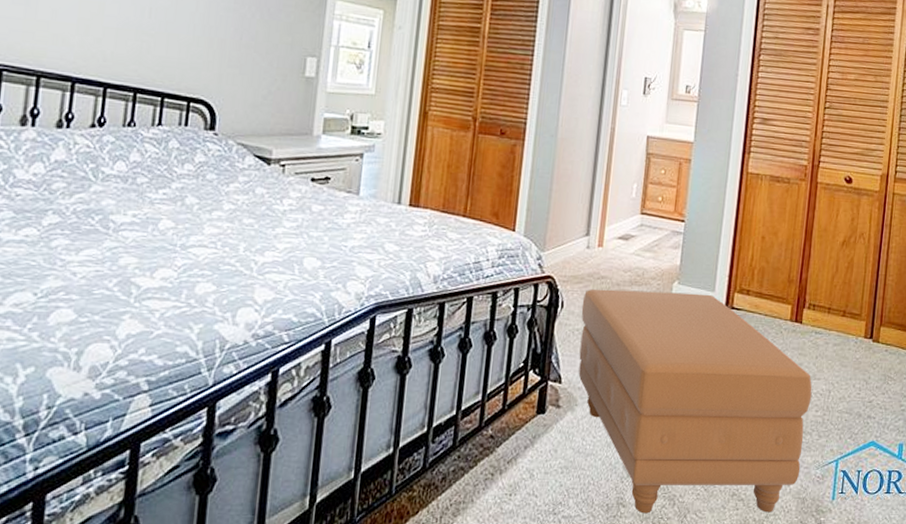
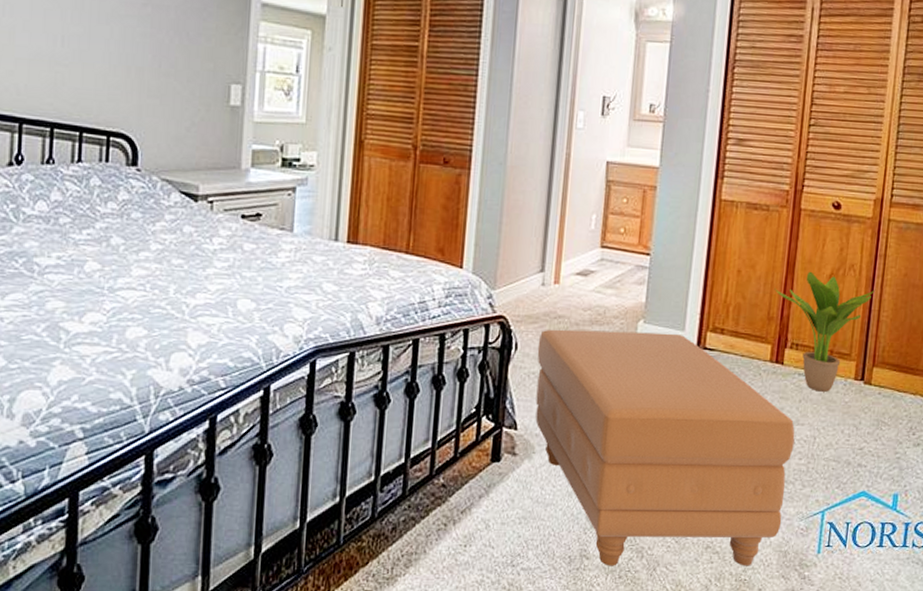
potted plant: none [794,238,883,349] -> present [774,271,876,392]

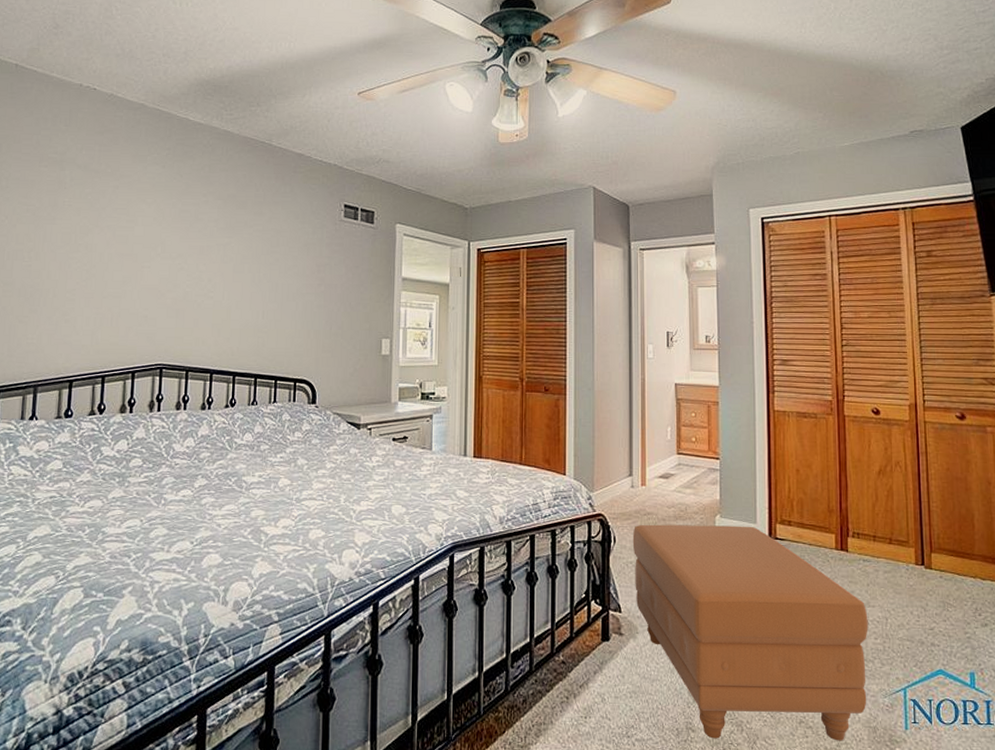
potted plant: present [774,271,876,392] -> none [831,468,923,576]

